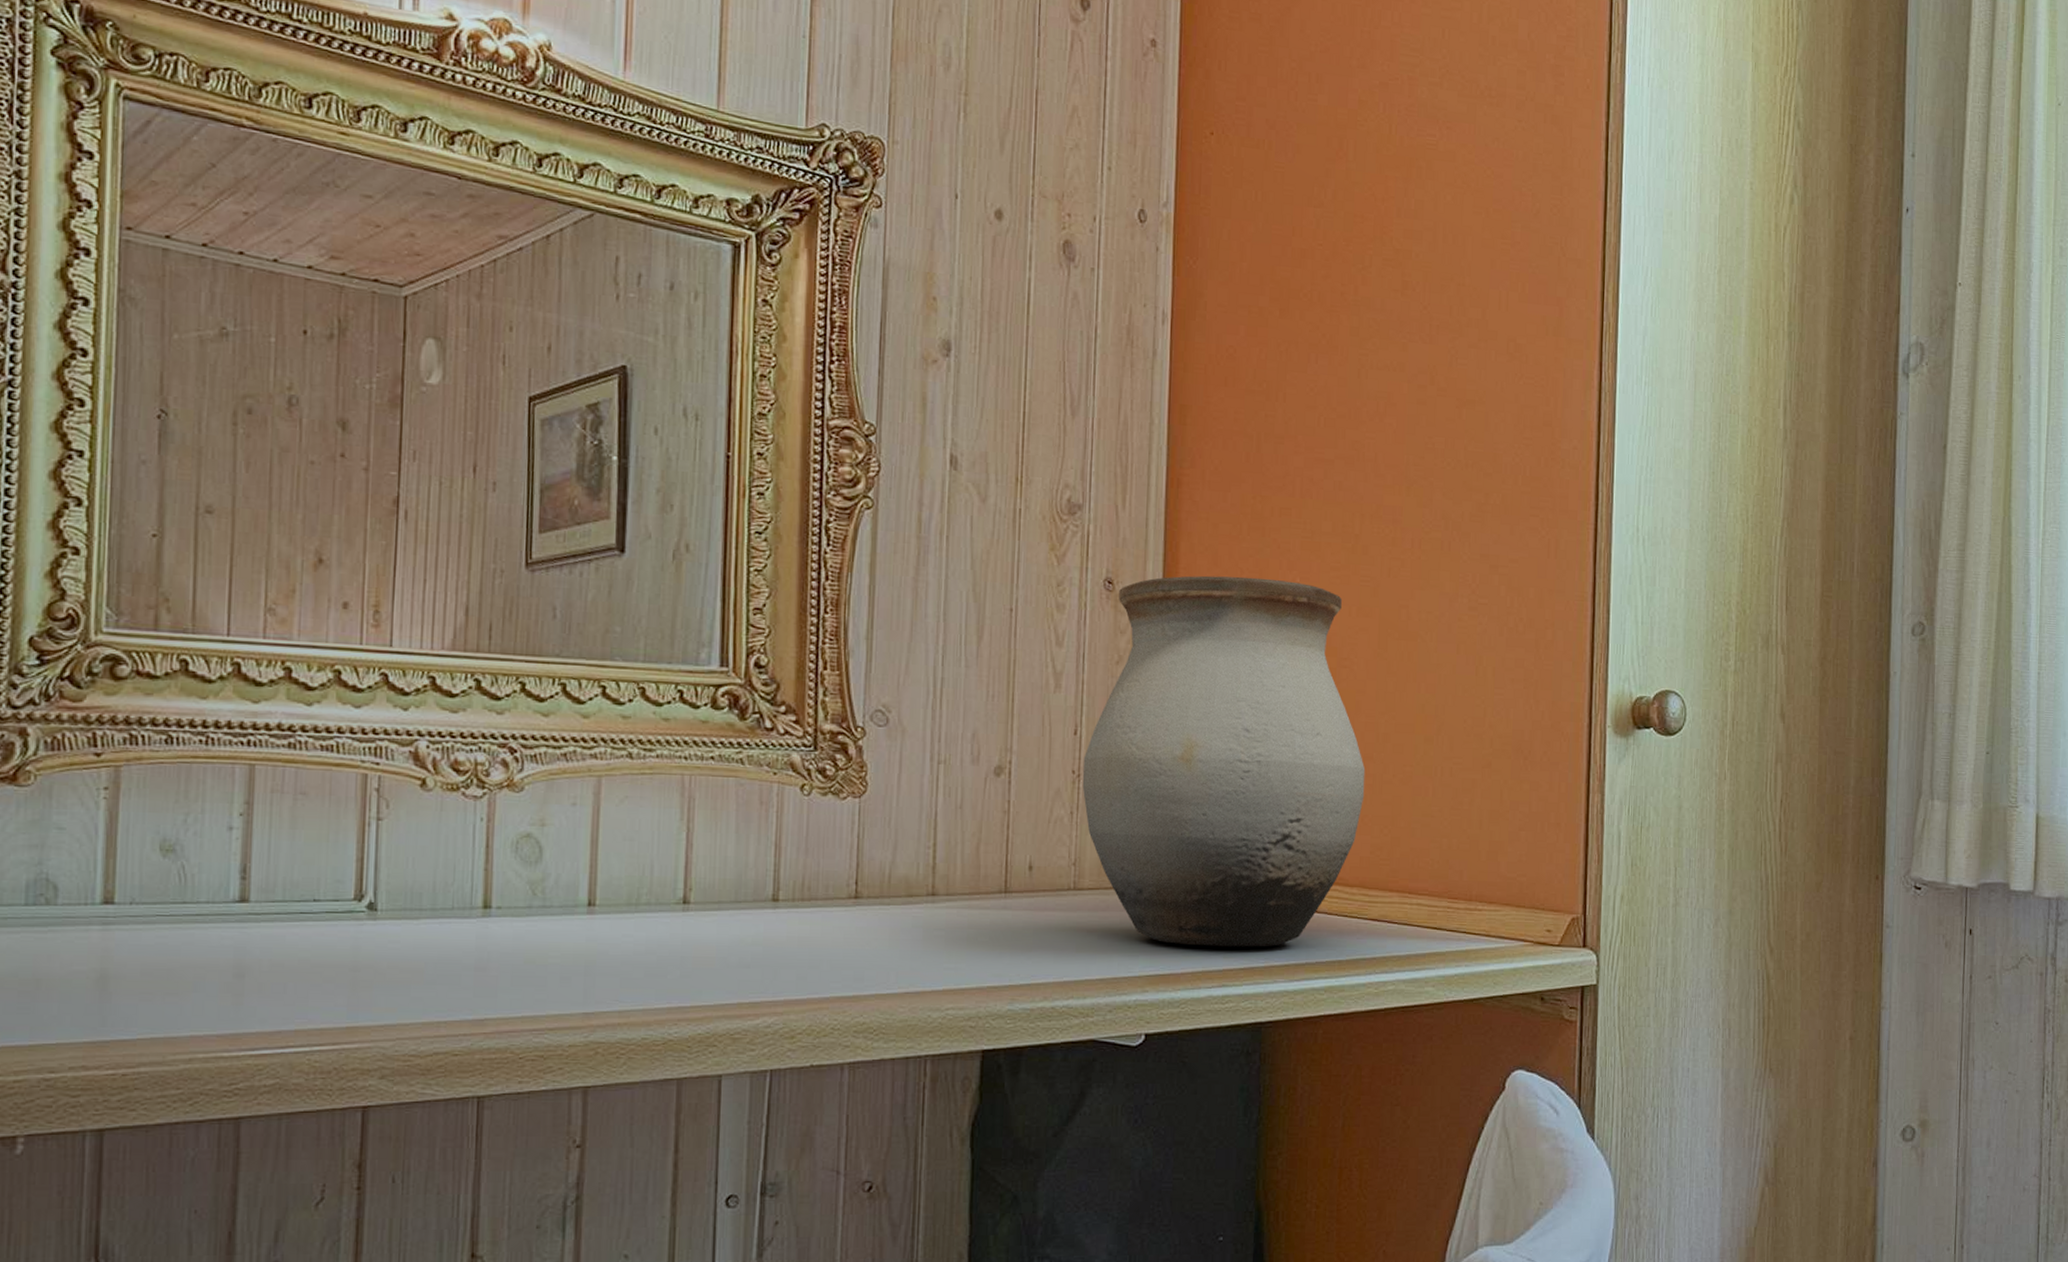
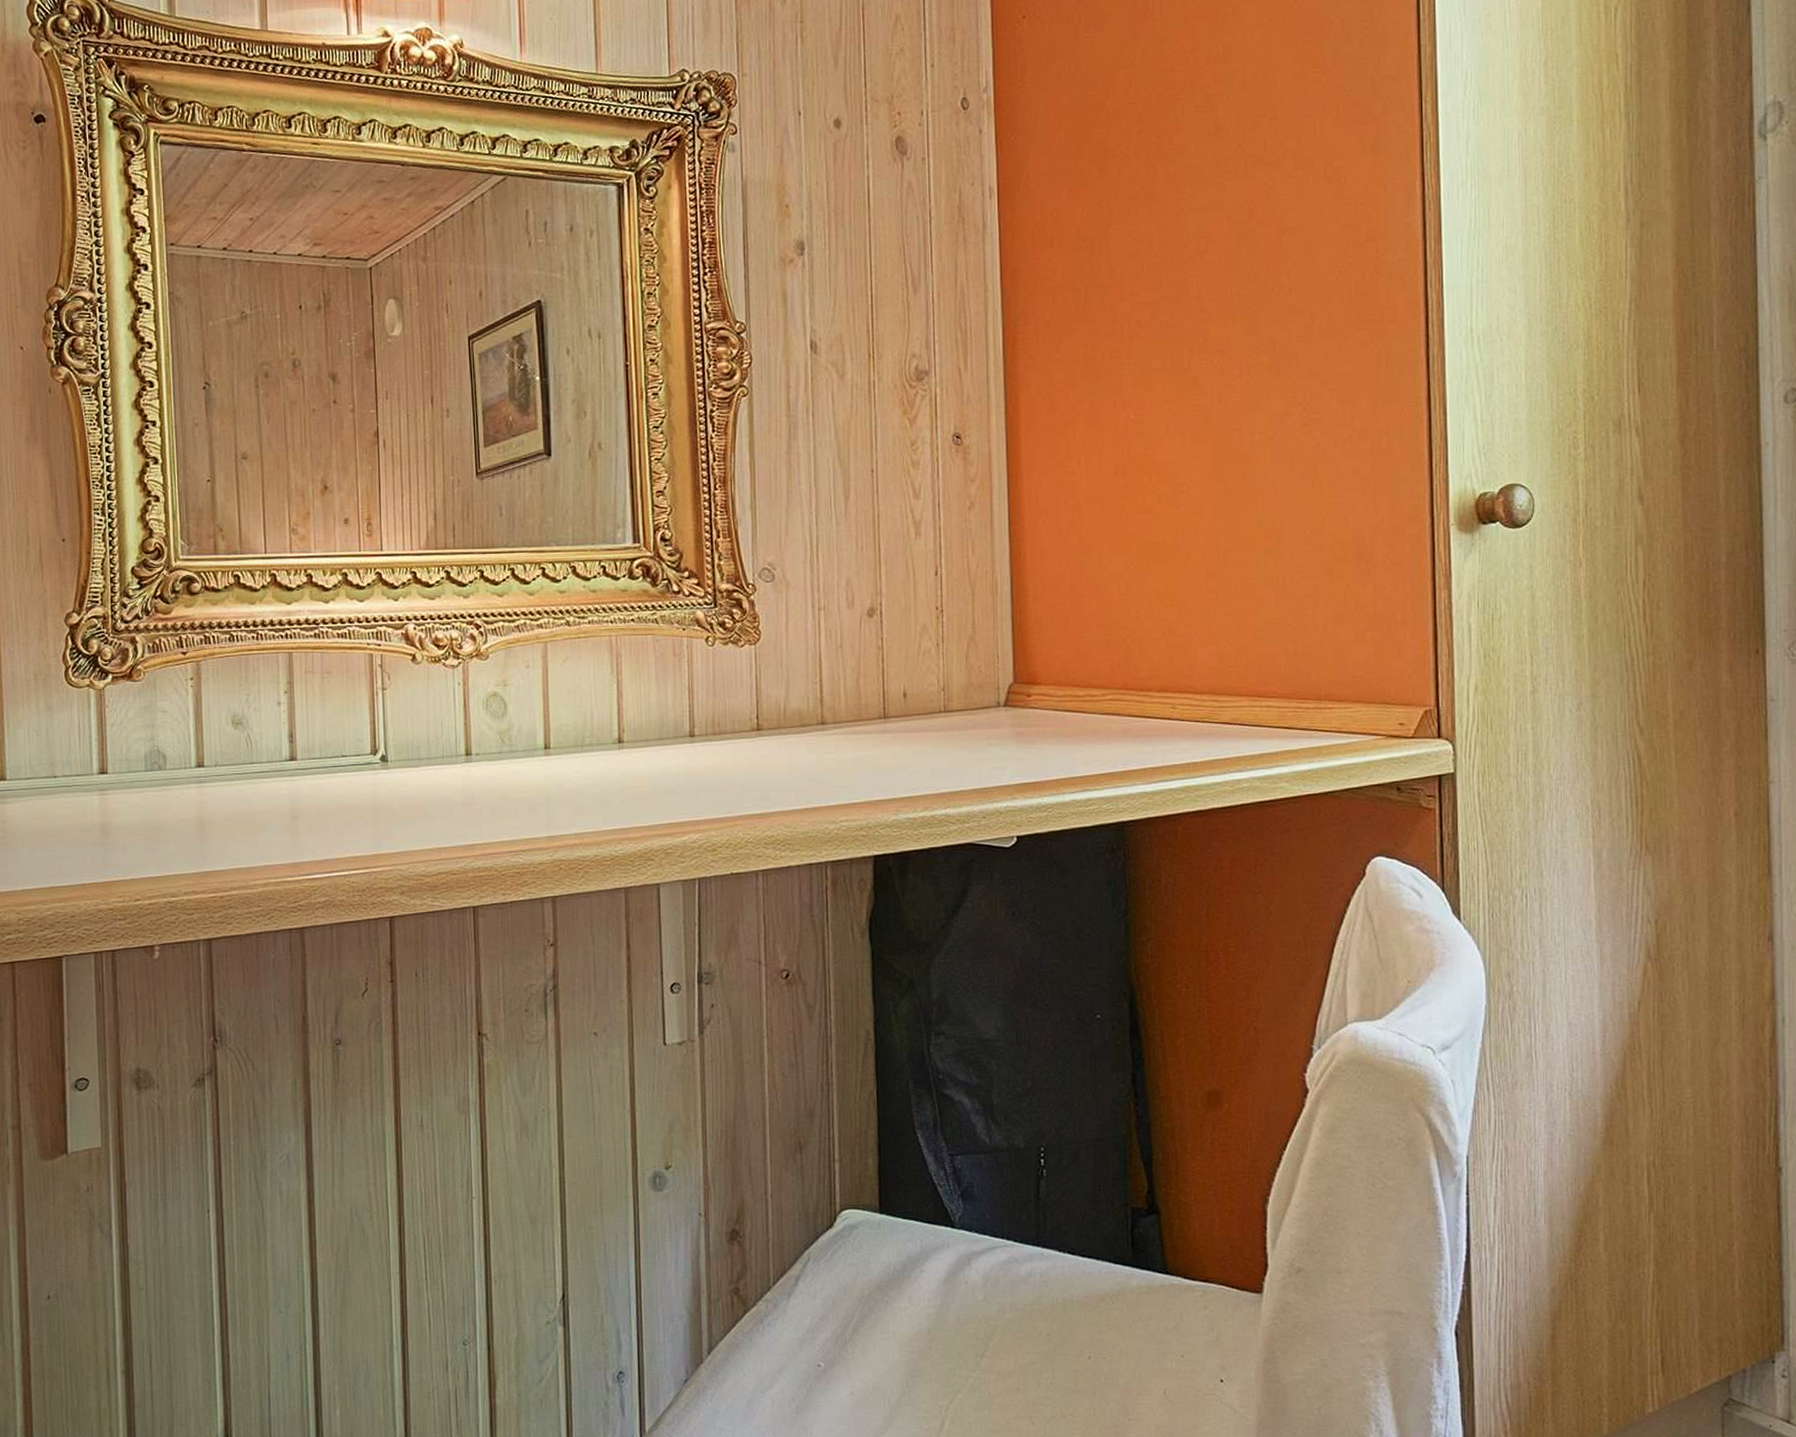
vase: present [1082,575,1366,947] -> none [945,418,1209,756]

